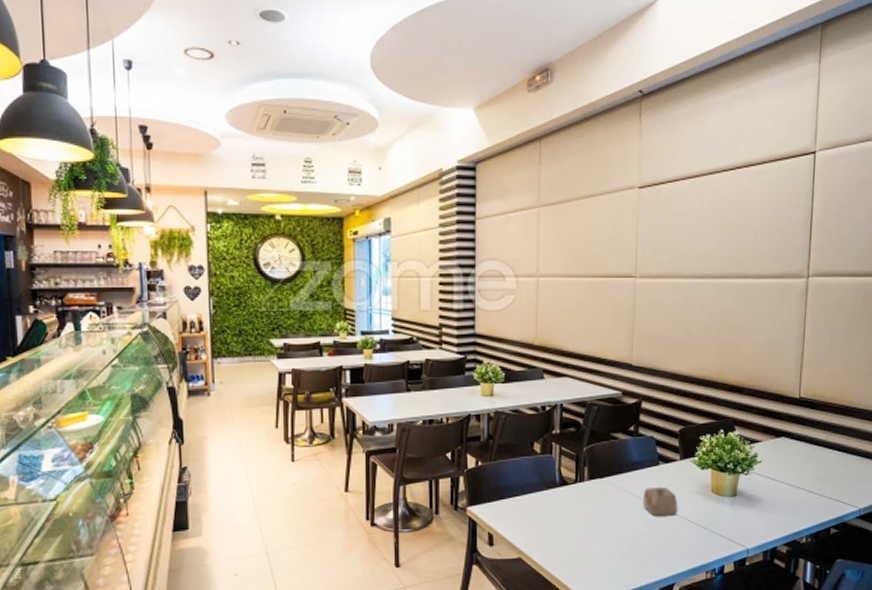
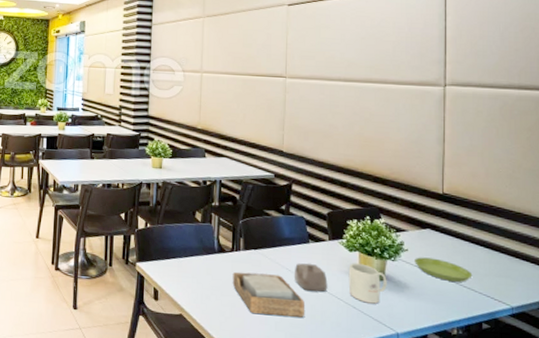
napkin holder: none [576,503,654,548] -> present [232,271,306,317]
mug: none [699,481,739,522] -> present [348,263,387,304]
saucer: none [767,467,824,490] -> present [415,257,473,282]

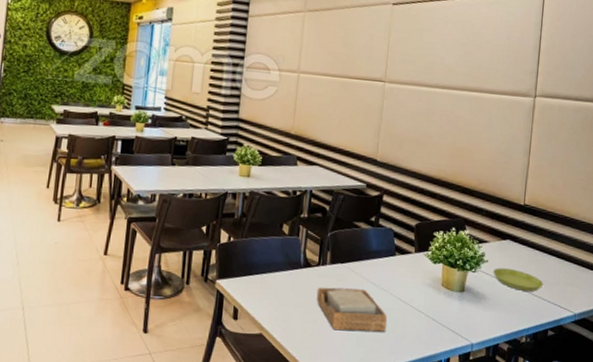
sugar bowl: present [293,263,328,292] -> none [378,276,411,305]
mug: present [348,263,387,304] -> none [430,275,467,316]

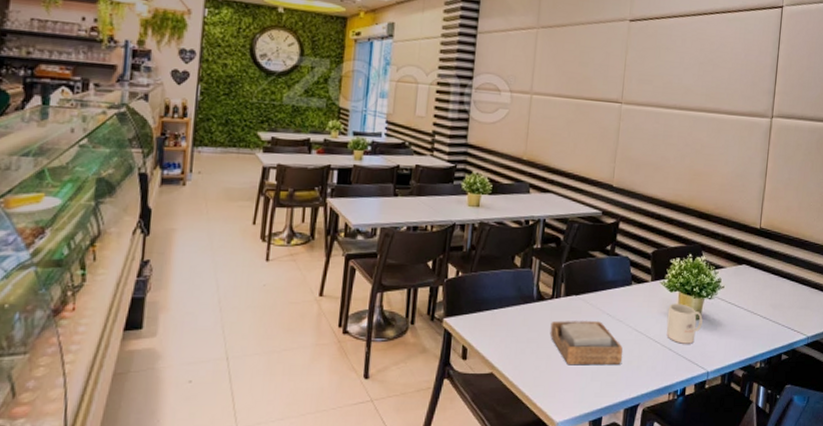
mug: none [430,275,467,316] -> present [666,303,703,344]
saucer: present [493,268,544,291] -> none [729,293,778,316]

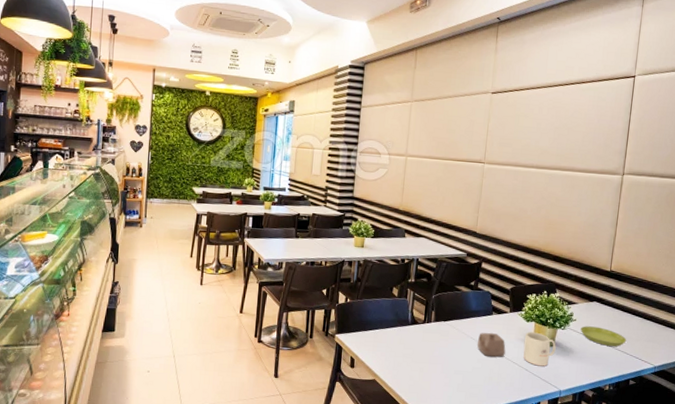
napkin holder: present [550,320,623,366] -> none [422,341,485,379]
sugar bowl: none [613,306,647,335] -> present [477,332,506,357]
saucer: none [729,293,778,316] -> present [580,326,627,347]

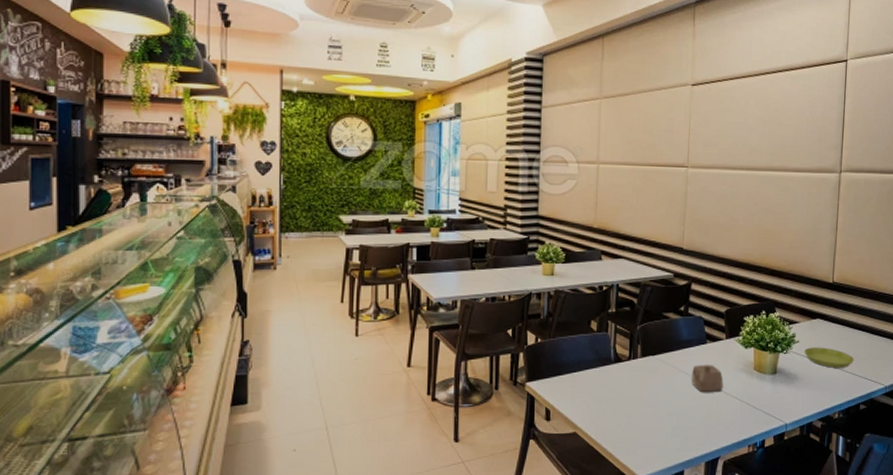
mug: present [523,332,556,366] -> none [743,359,779,398]

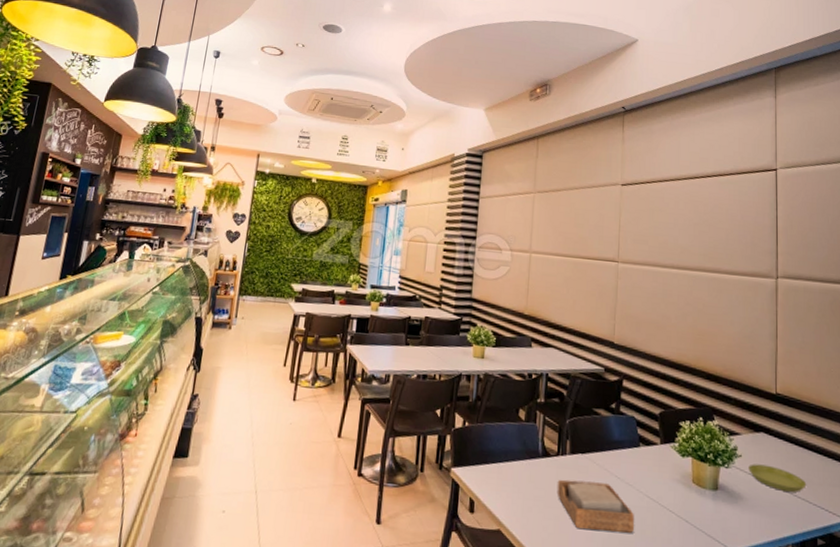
napkin holder: none [629,380,701,423] -> present [556,479,635,533]
sugar bowl: present [691,364,724,392] -> none [623,469,659,503]

